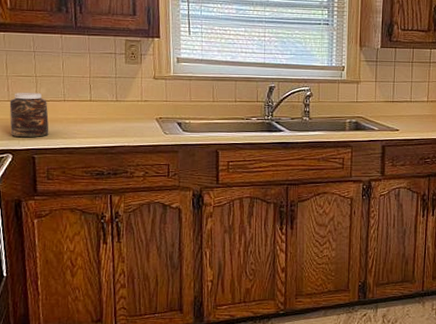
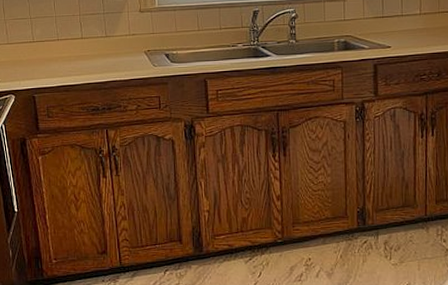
jar: present [9,92,49,138] -> none [9,33,46,79]

